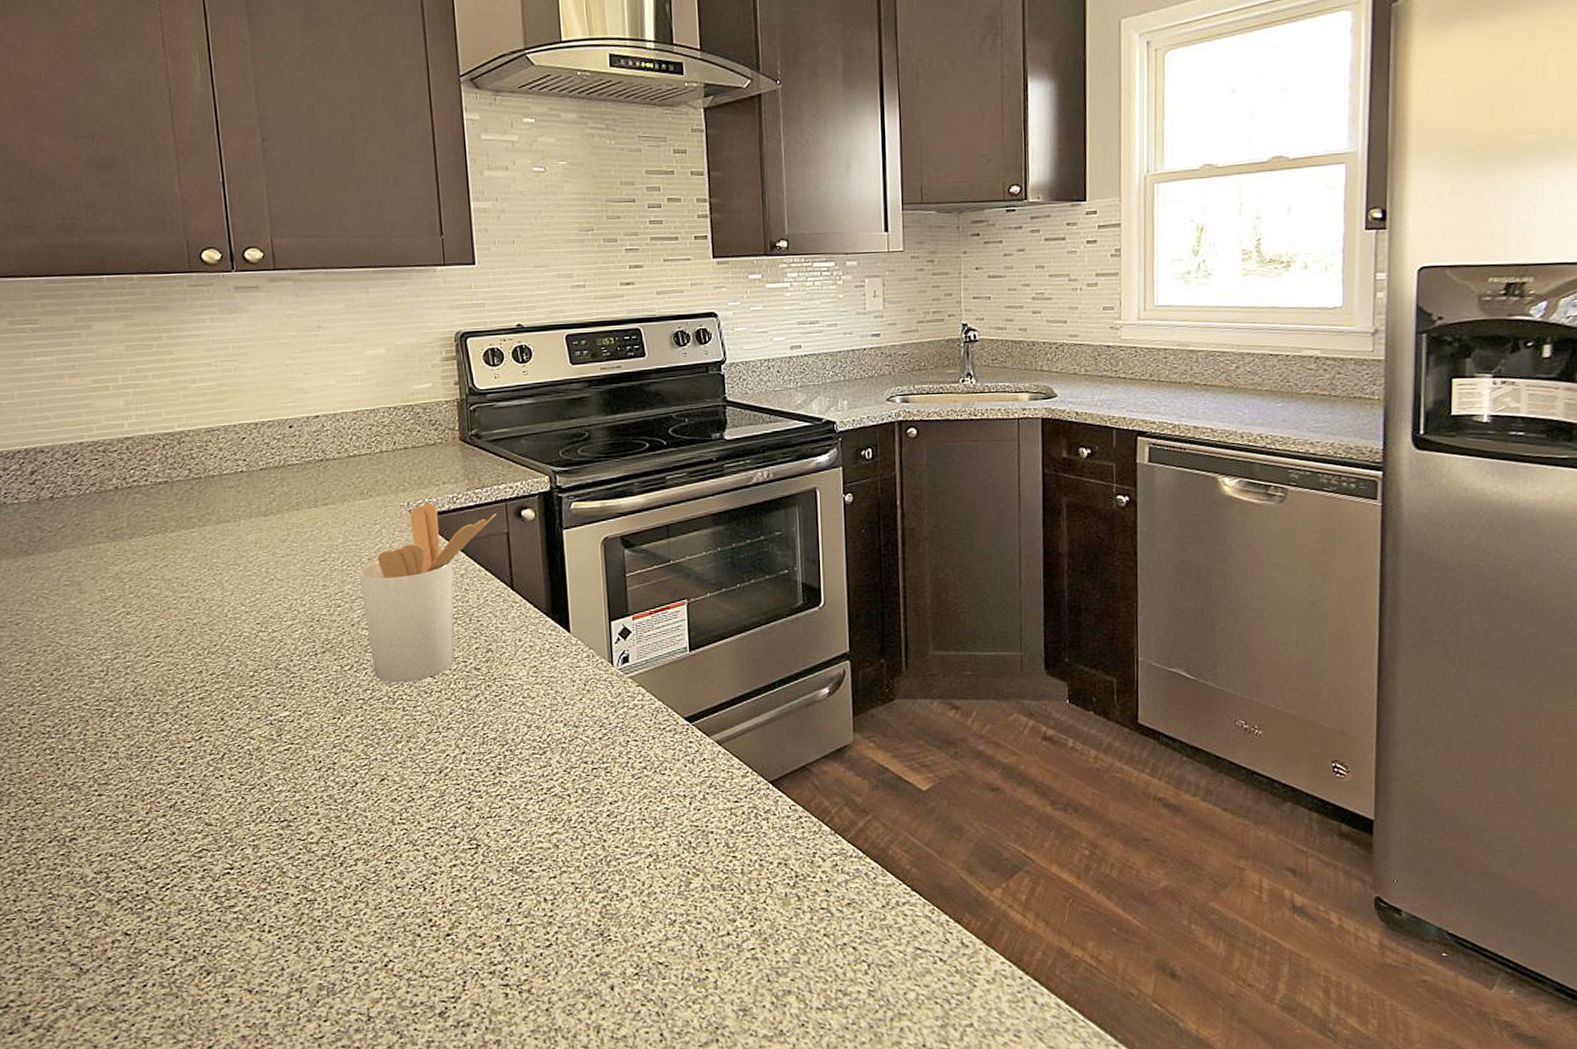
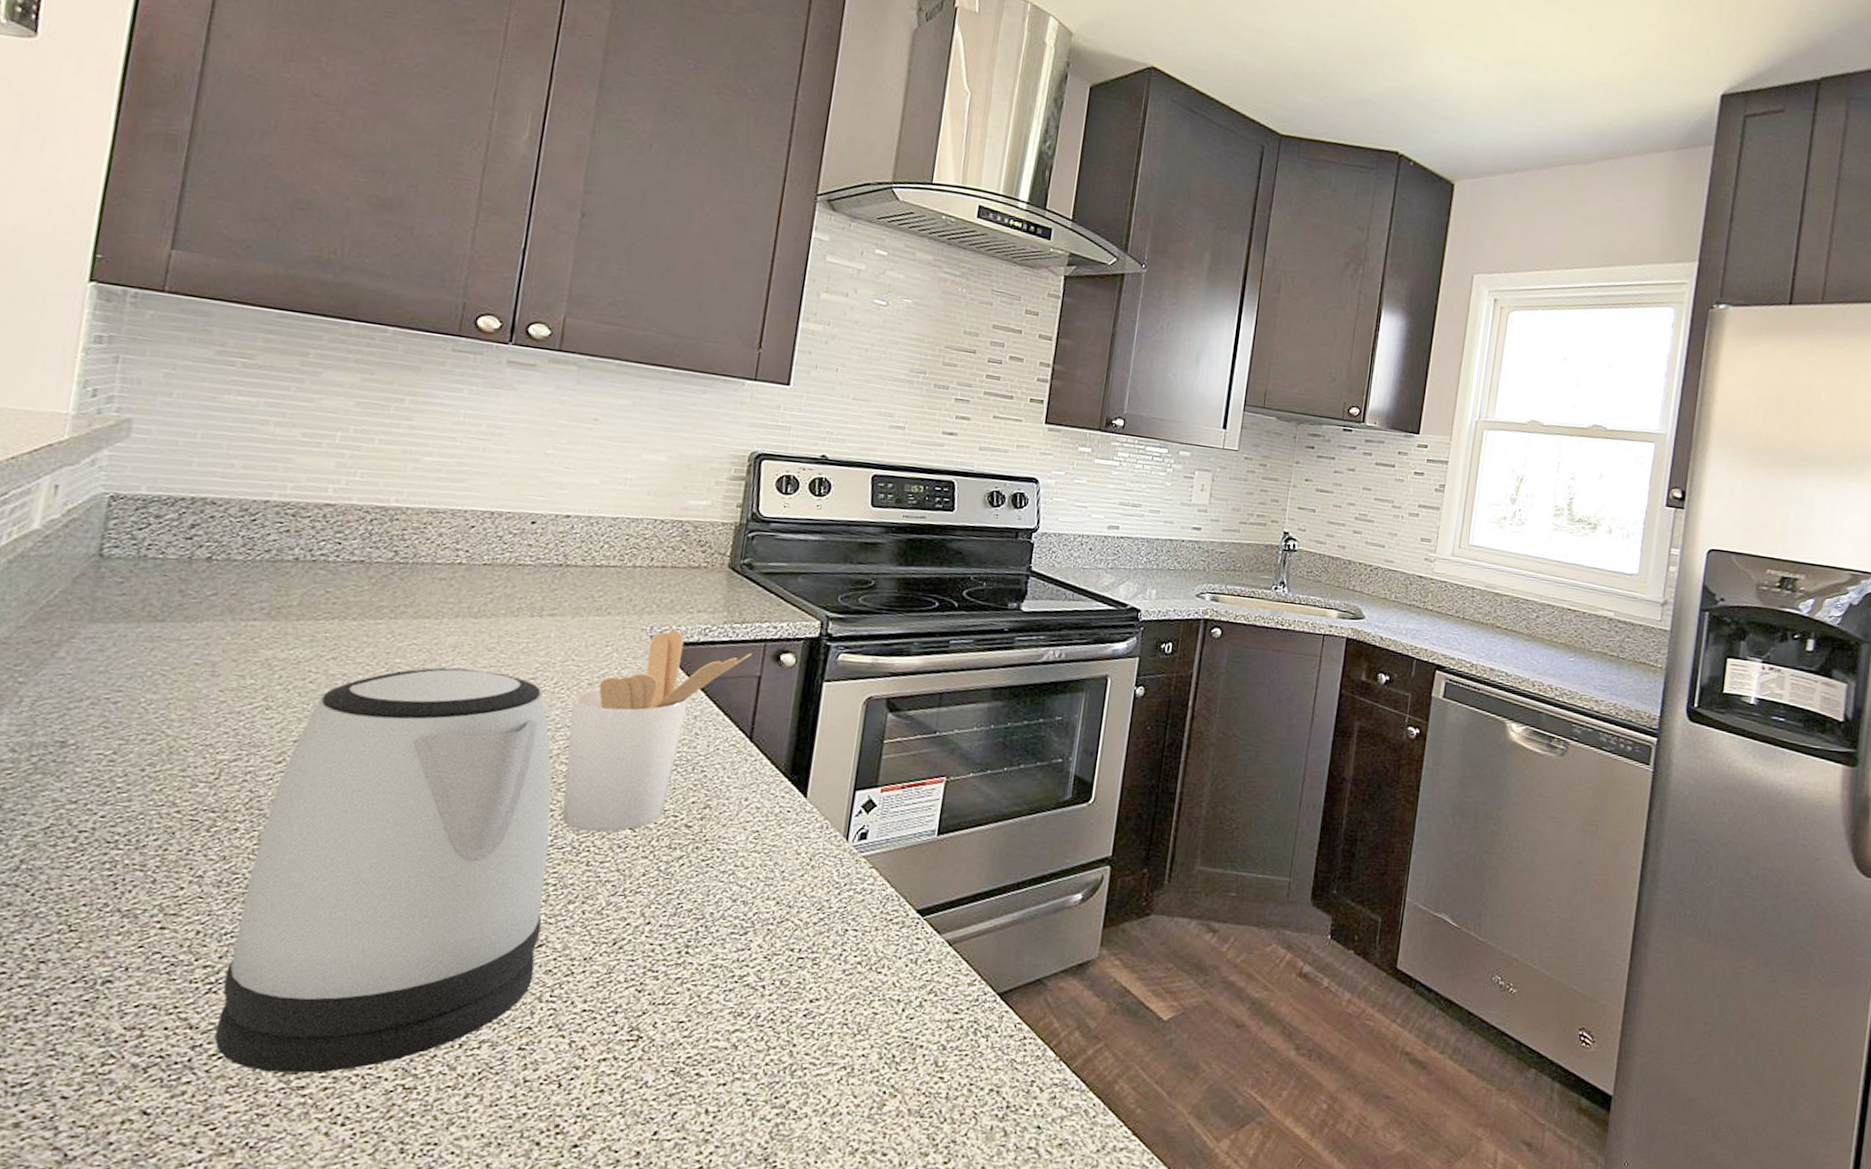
kettle: none [150,559,384,897] -> present [214,667,552,1074]

